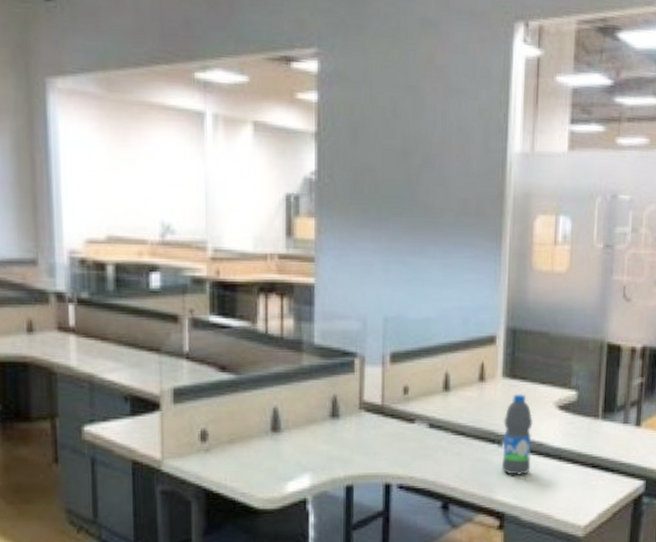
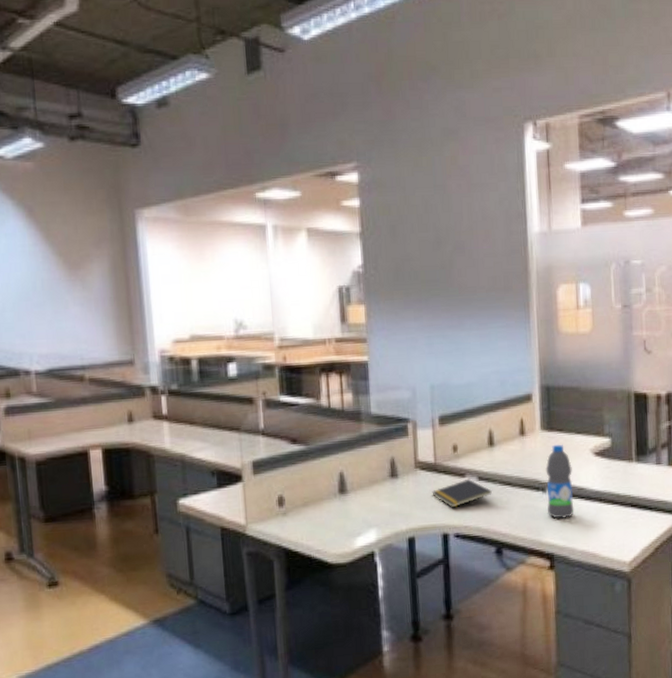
notepad: none [376,426,443,456] -> present [432,479,492,508]

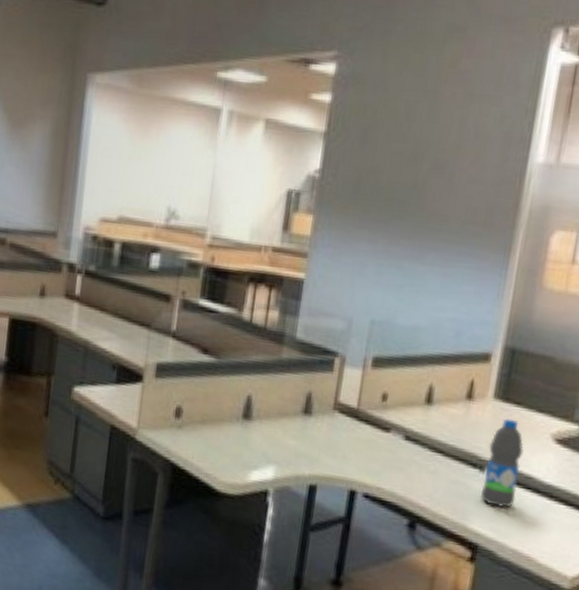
notepad: present [432,479,492,508] -> none [347,435,418,465]

